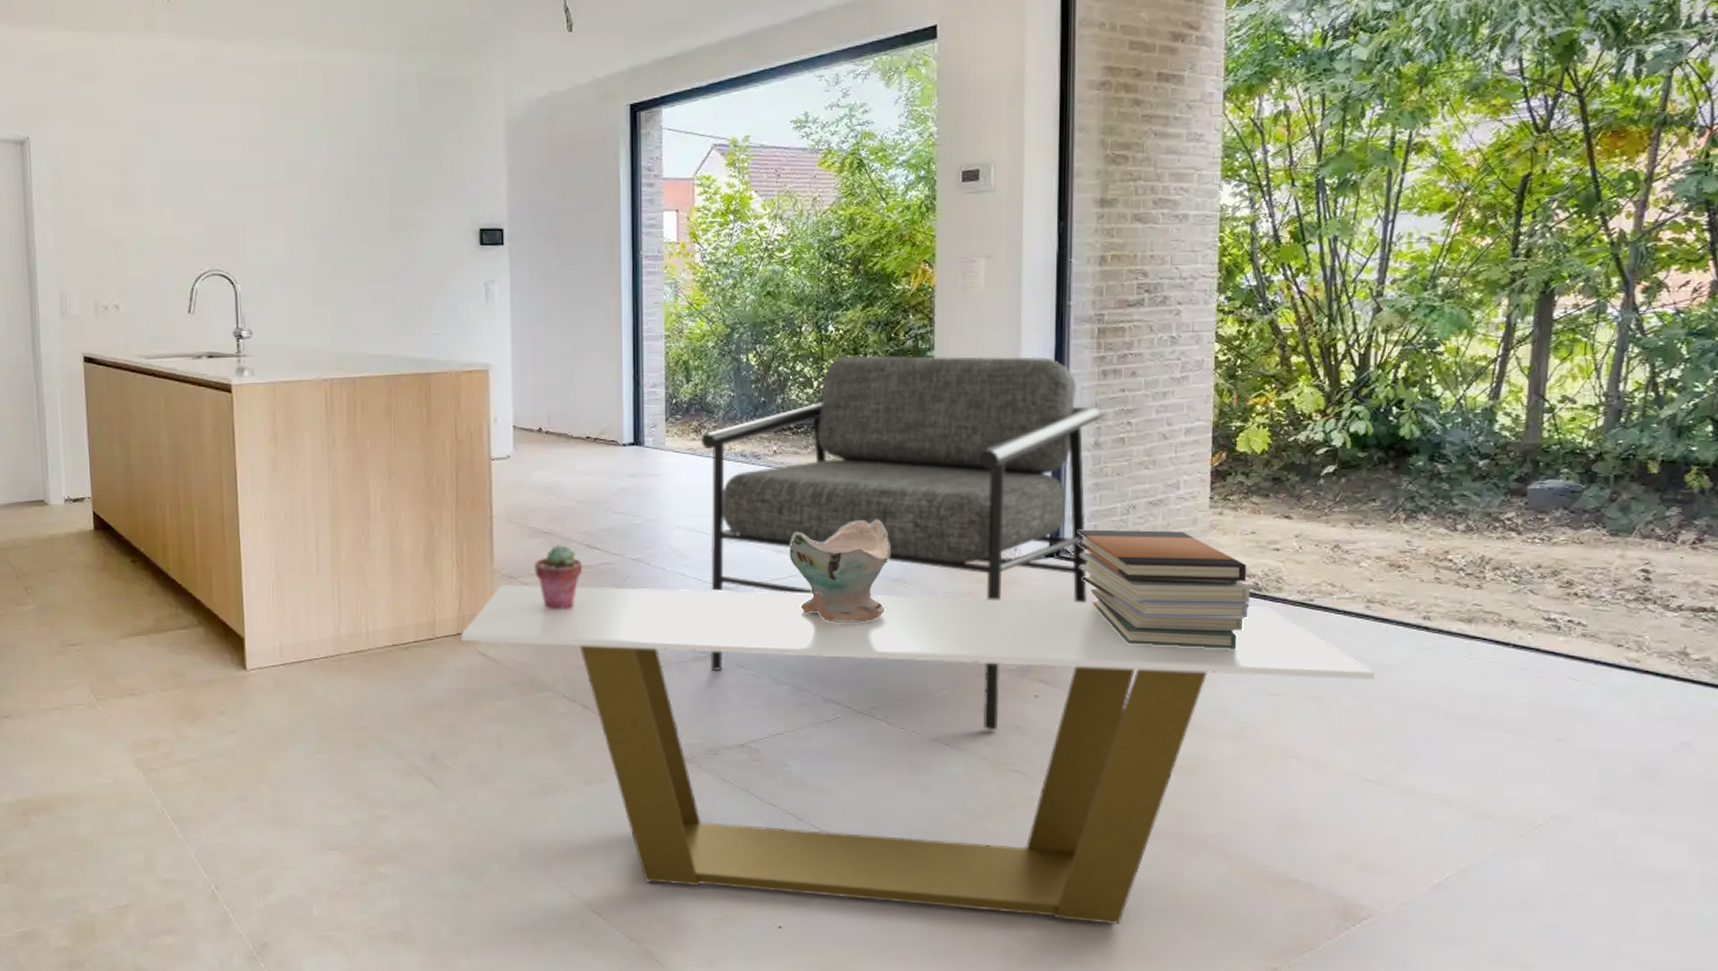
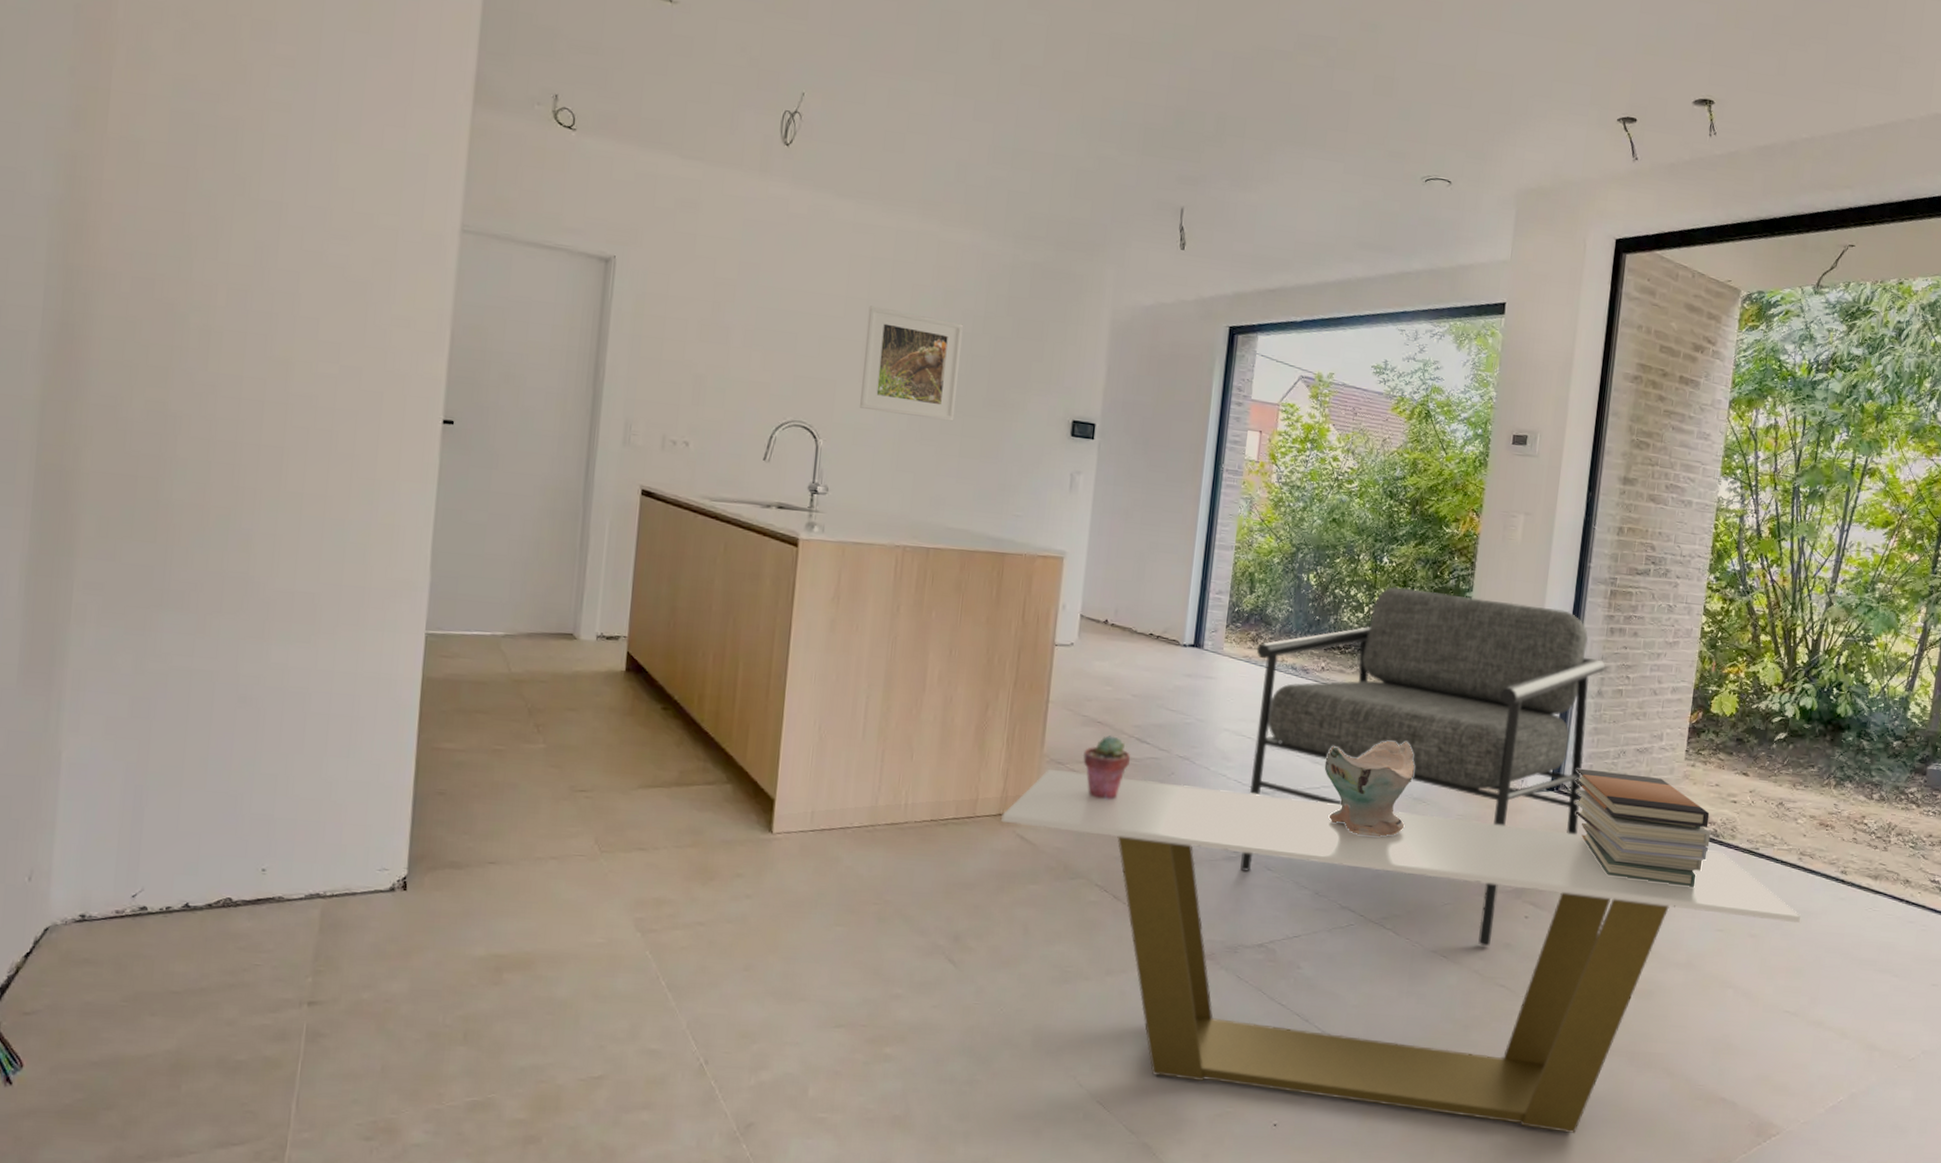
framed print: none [265,144,362,249] -> present [860,306,963,421]

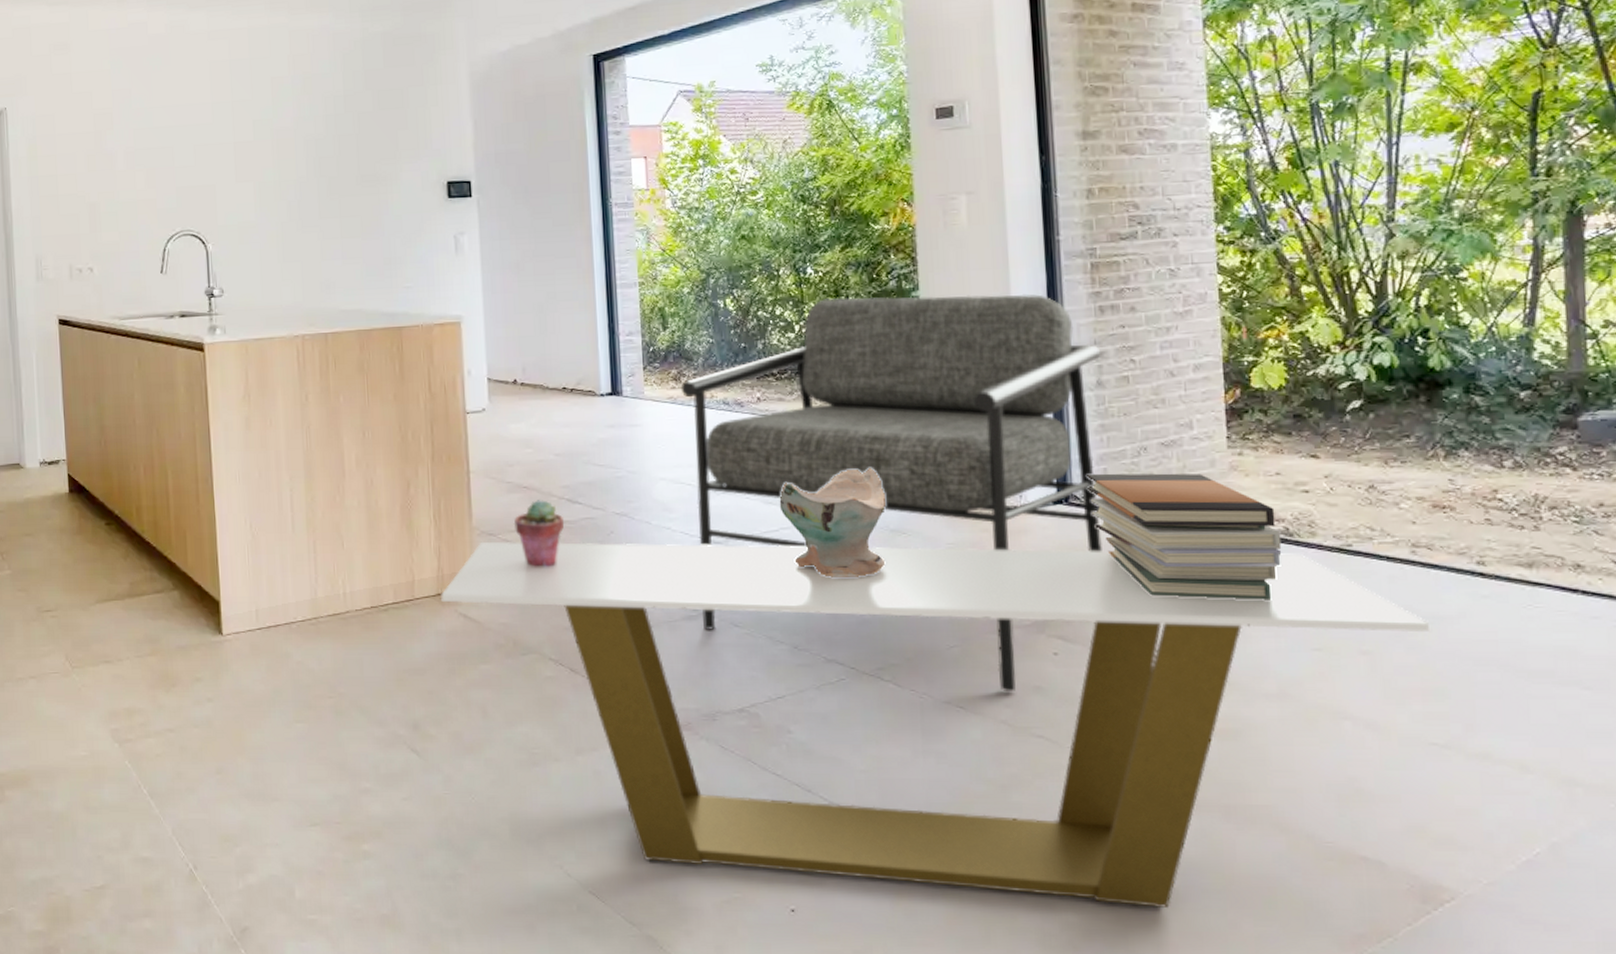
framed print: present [860,306,963,421] -> none [234,106,331,208]

